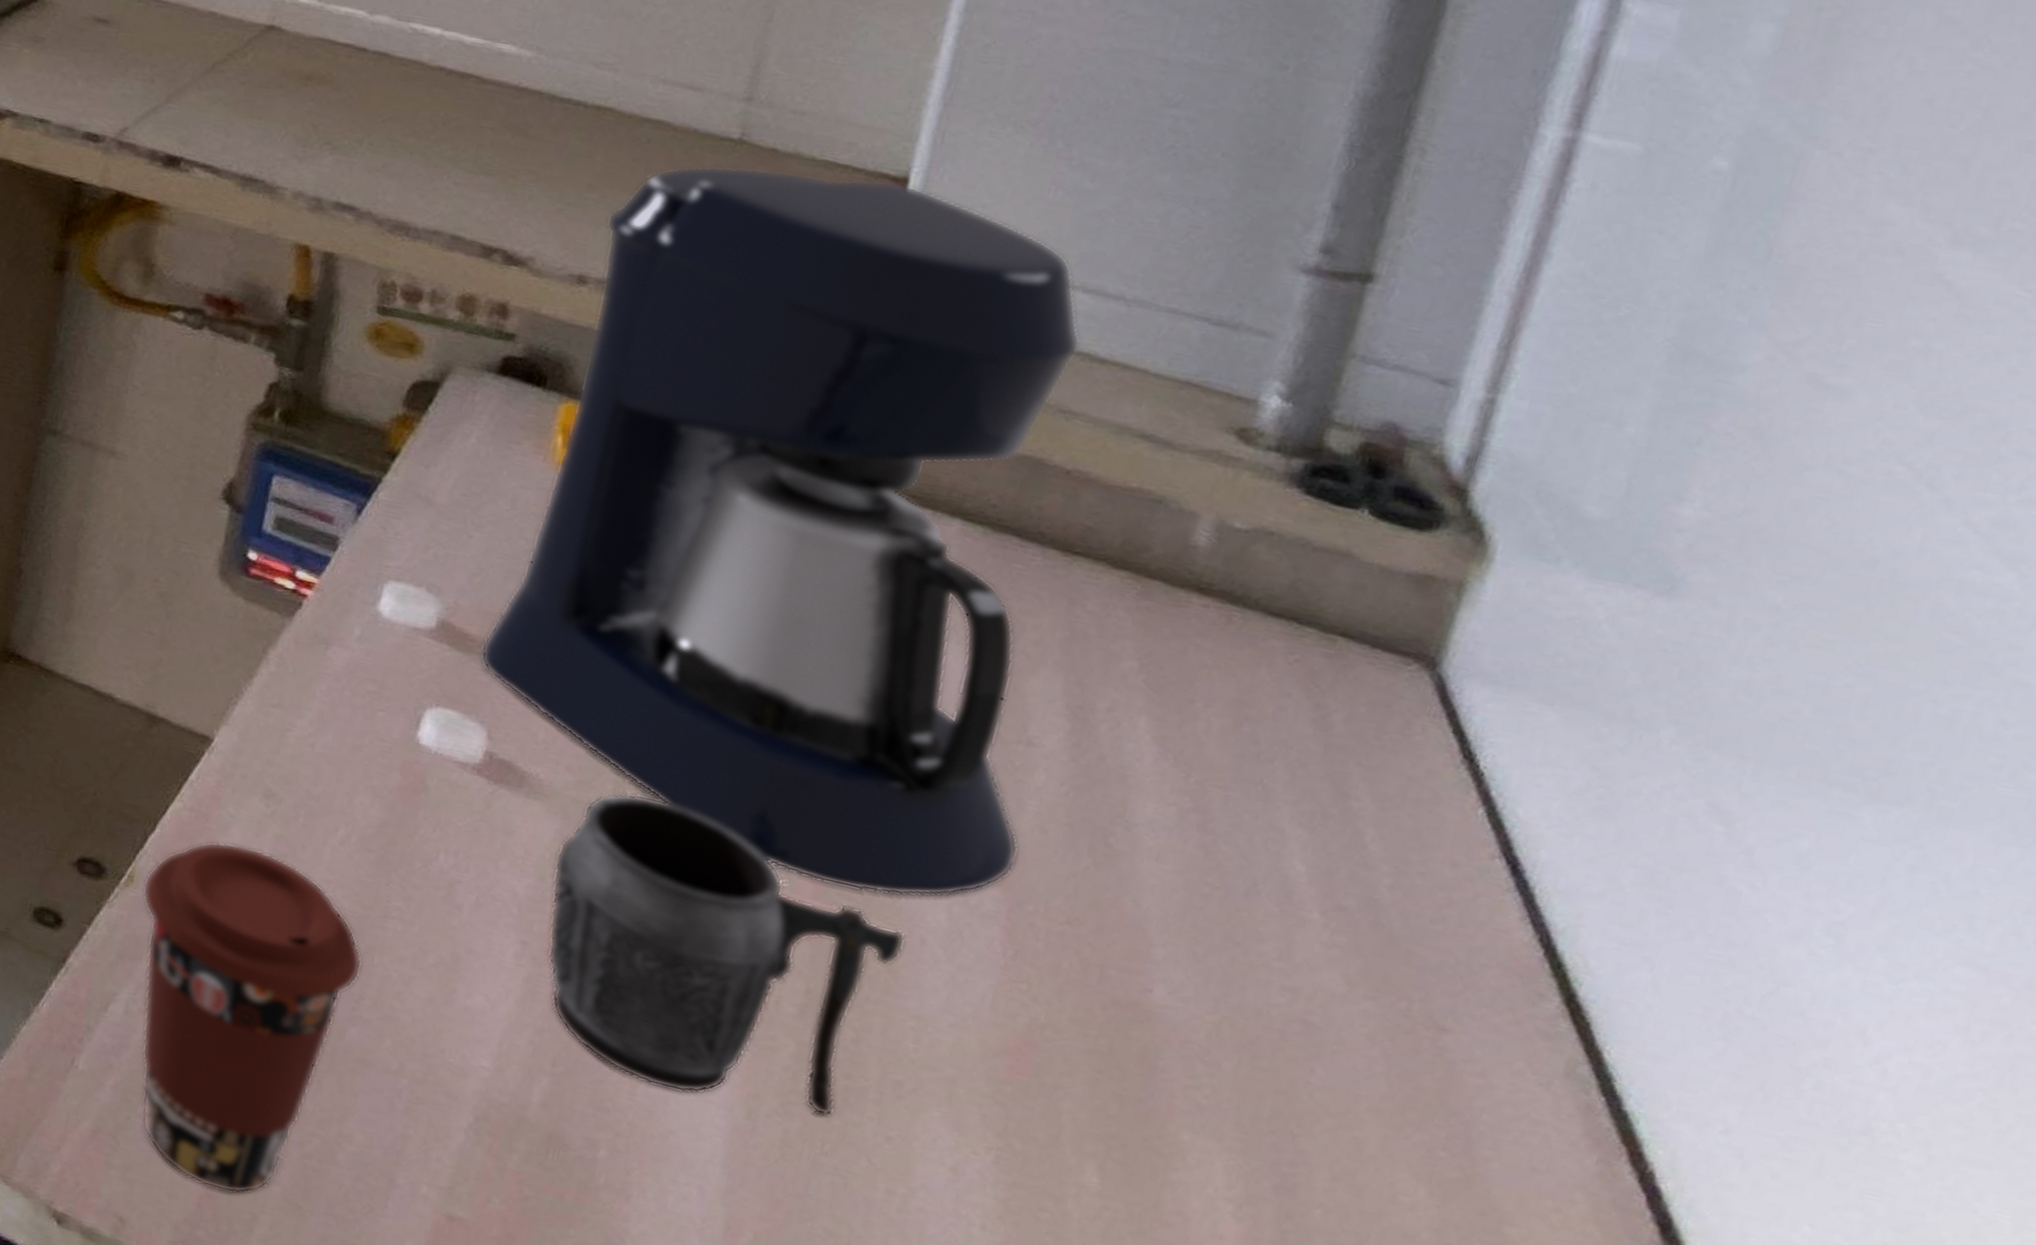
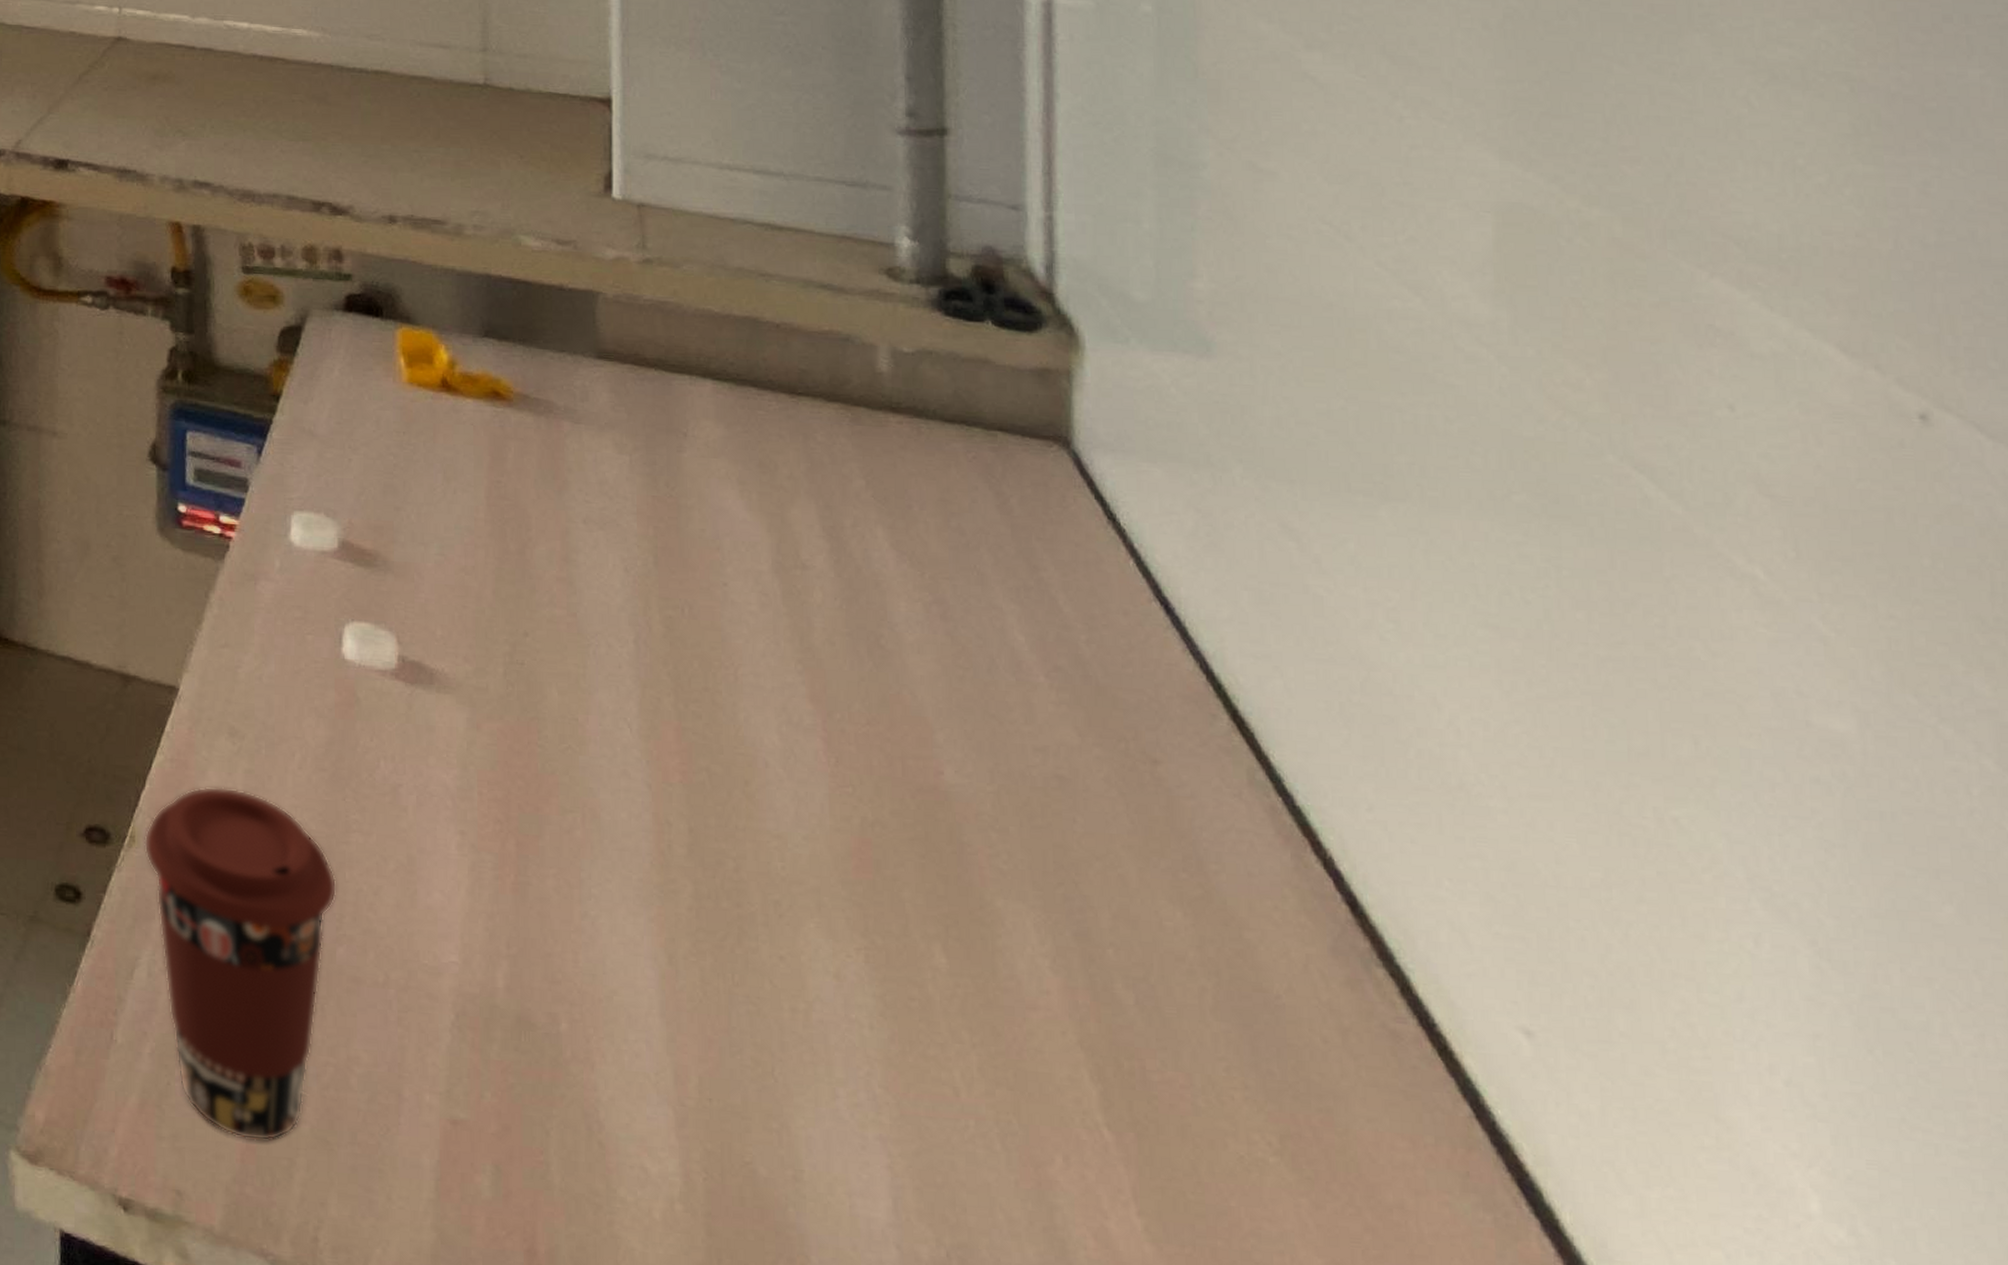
coffee maker: present [480,165,1081,897] -> none [376,102,818,727]
mug: present [547,792,906,1117] -> none [471,671,754,951]

